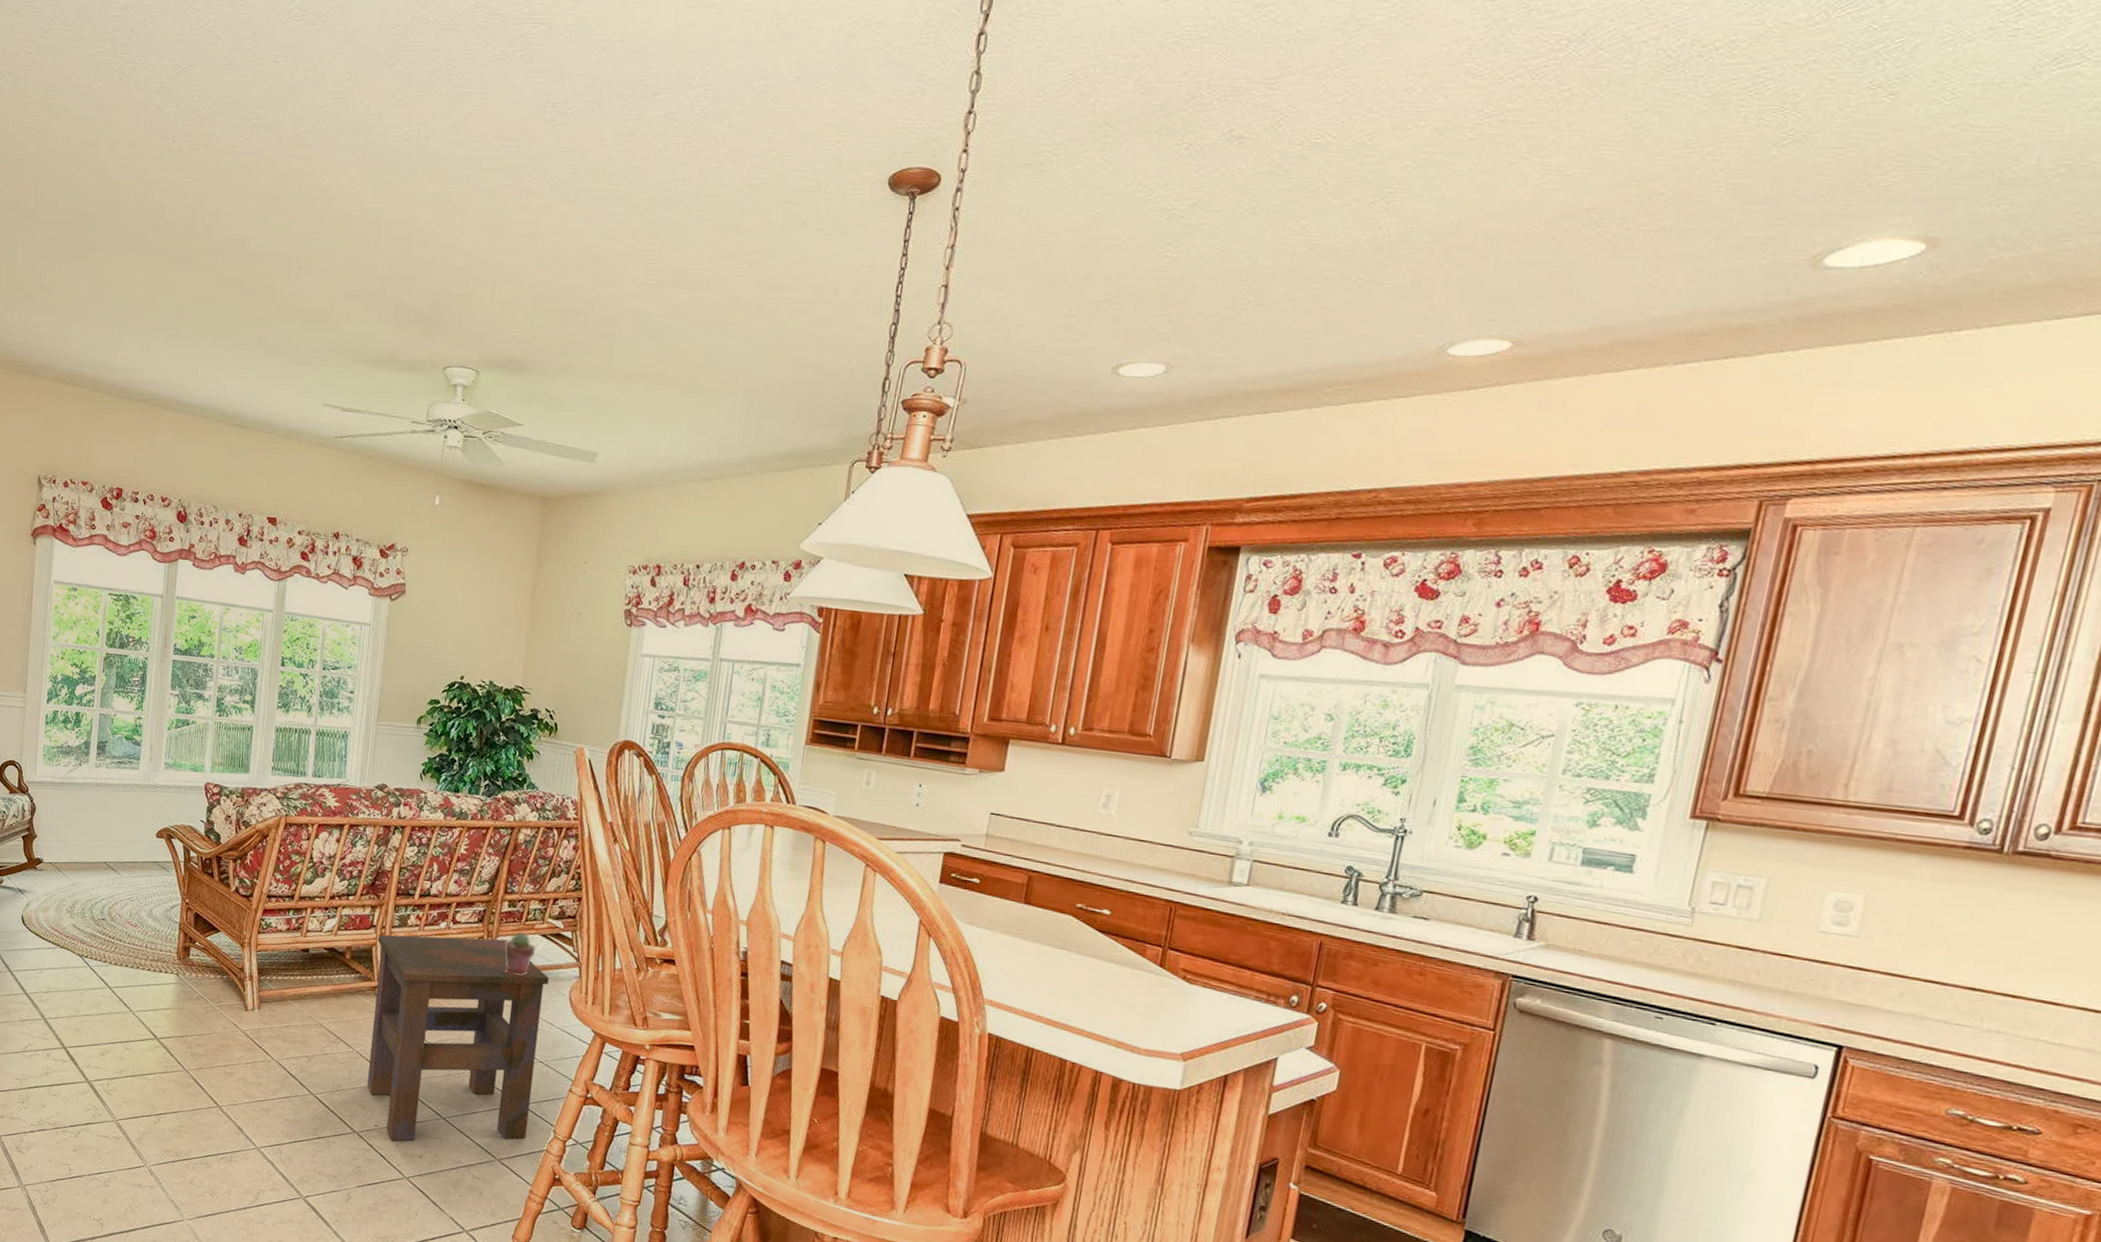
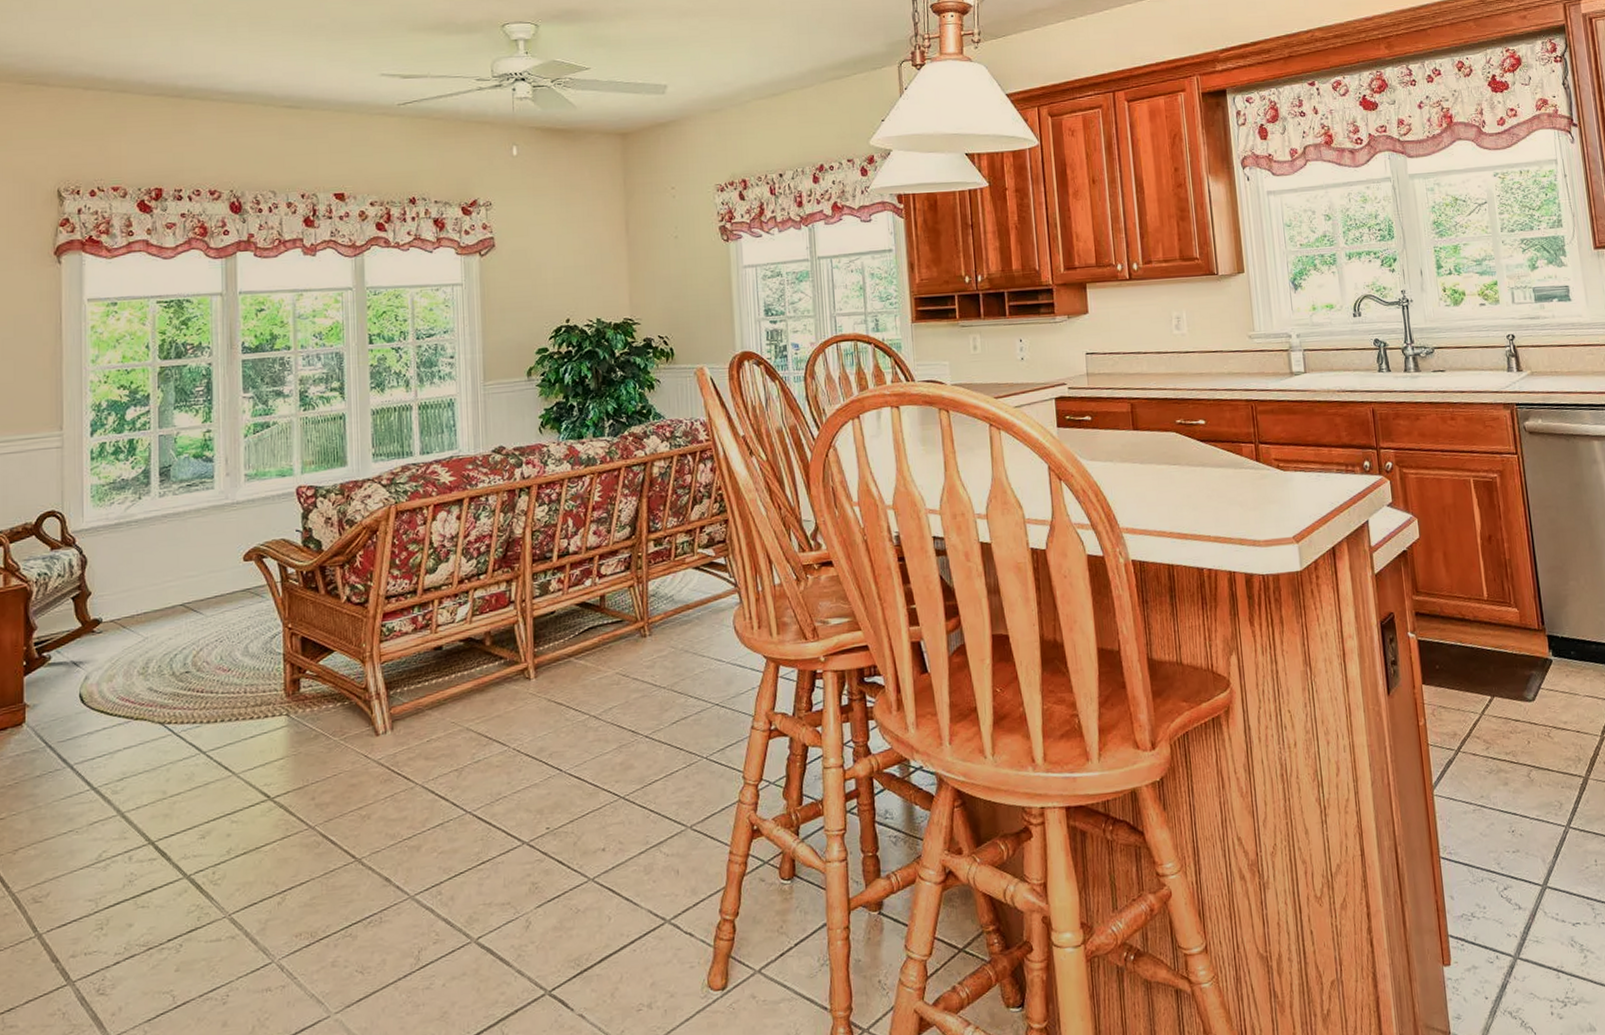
side table: present [367,934,550,1142] -> none [518,582,715,841]
potted succulent: present [504,932,536,976] -> none [657,569,691,619]

